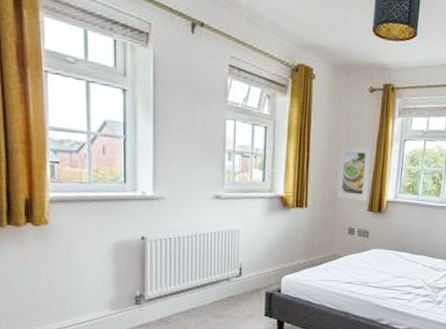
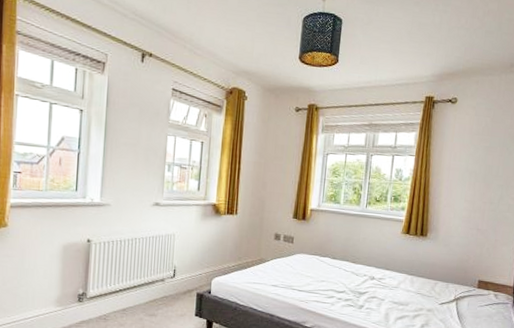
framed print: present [336,145,372,201] -> none [264,158,298,209]

